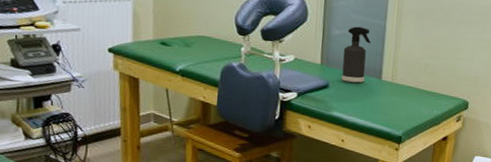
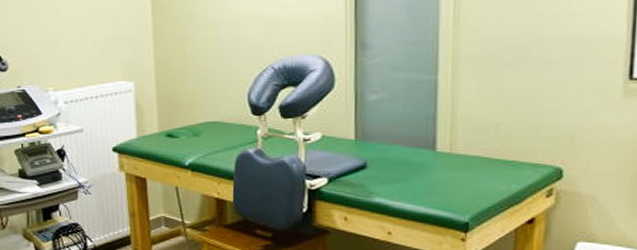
spray bottle: present [341,26,370,83] -> none [383,87,418,158]

